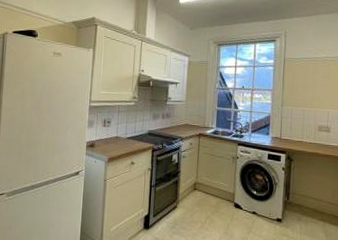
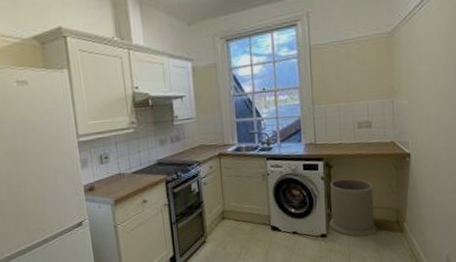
trash can: none [285,172,328,228] -> present [329,178,377,237]

